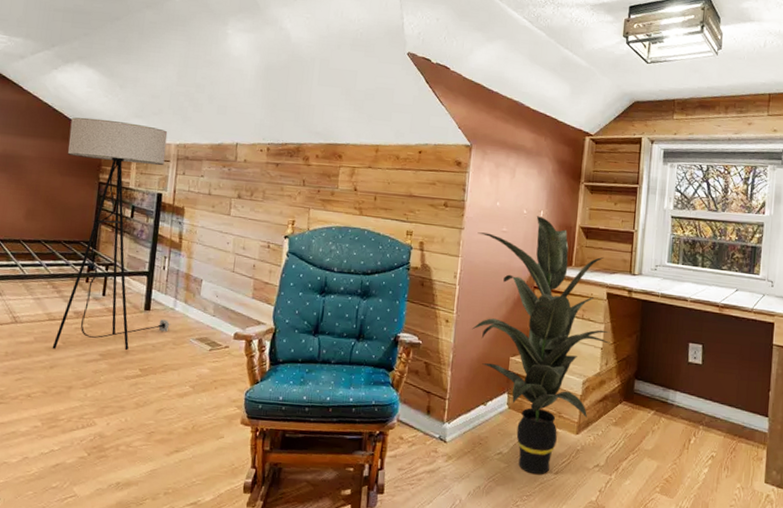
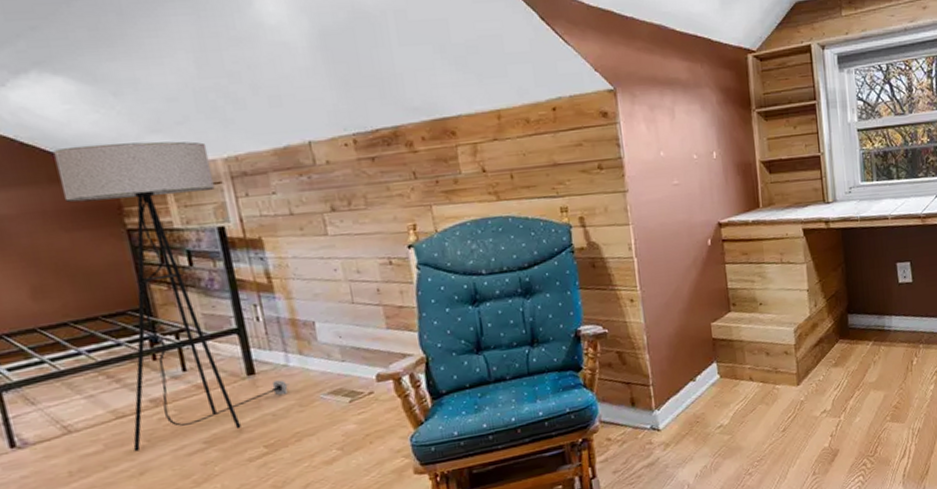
indoor plant: present [472,216,611,474] -> none [645,158,817,438]

